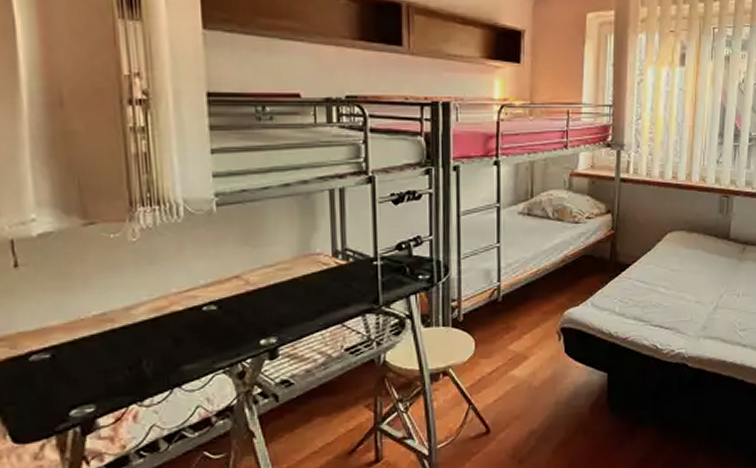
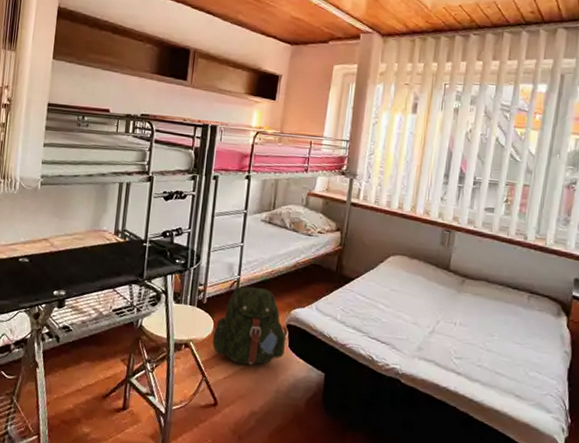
backpack: none [475,292,562,382] -> present [212,286,287,365]

